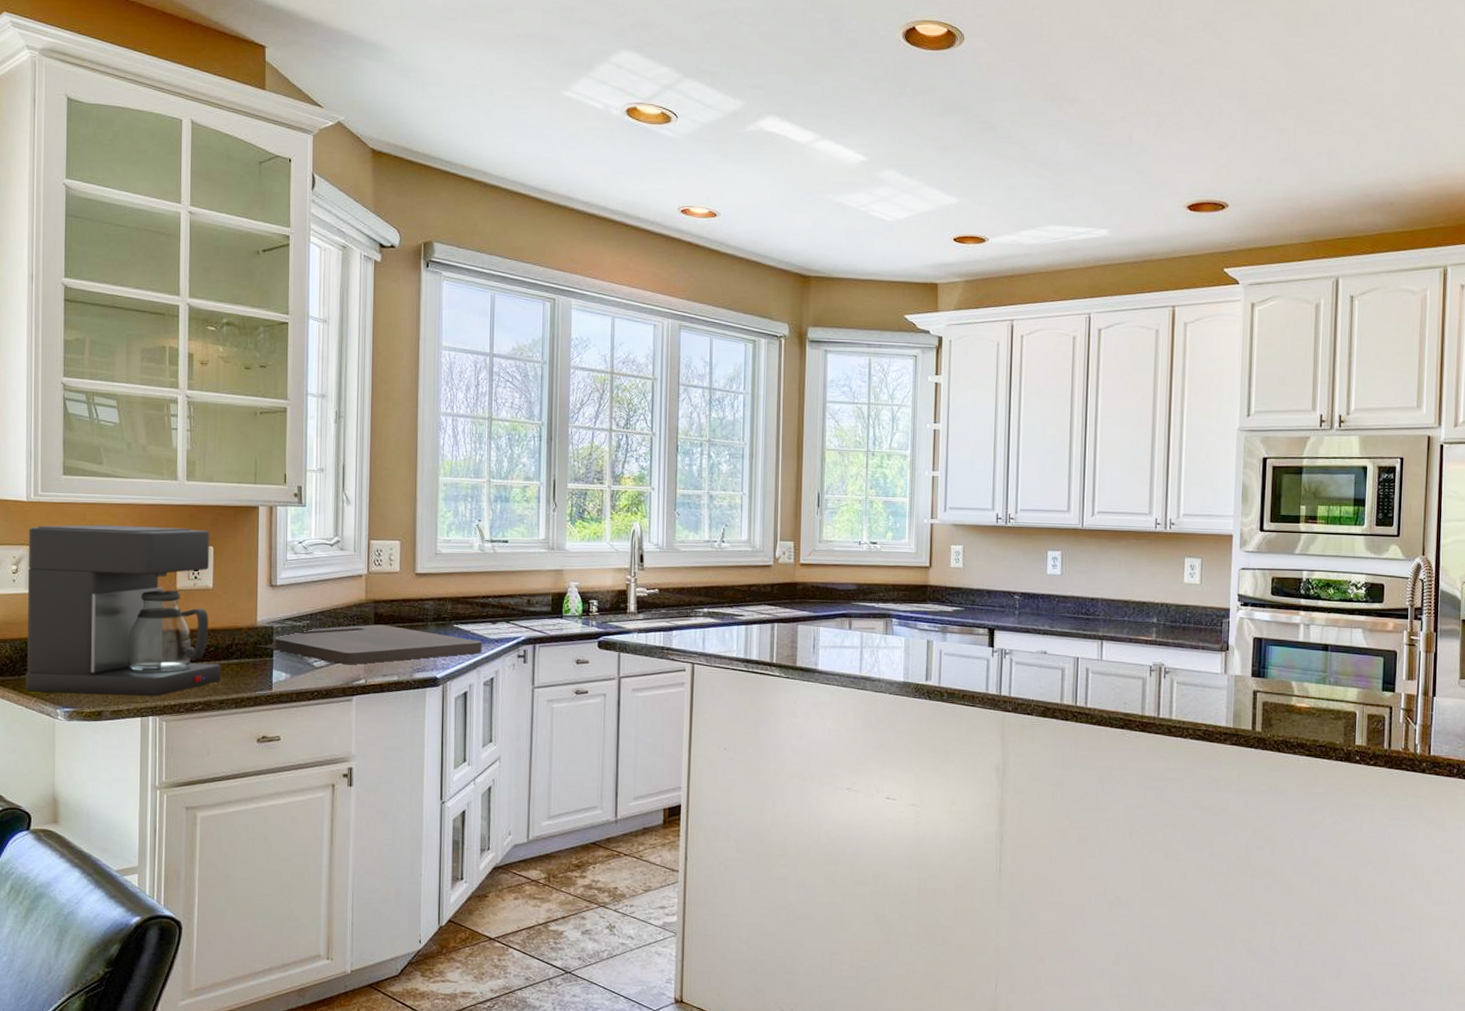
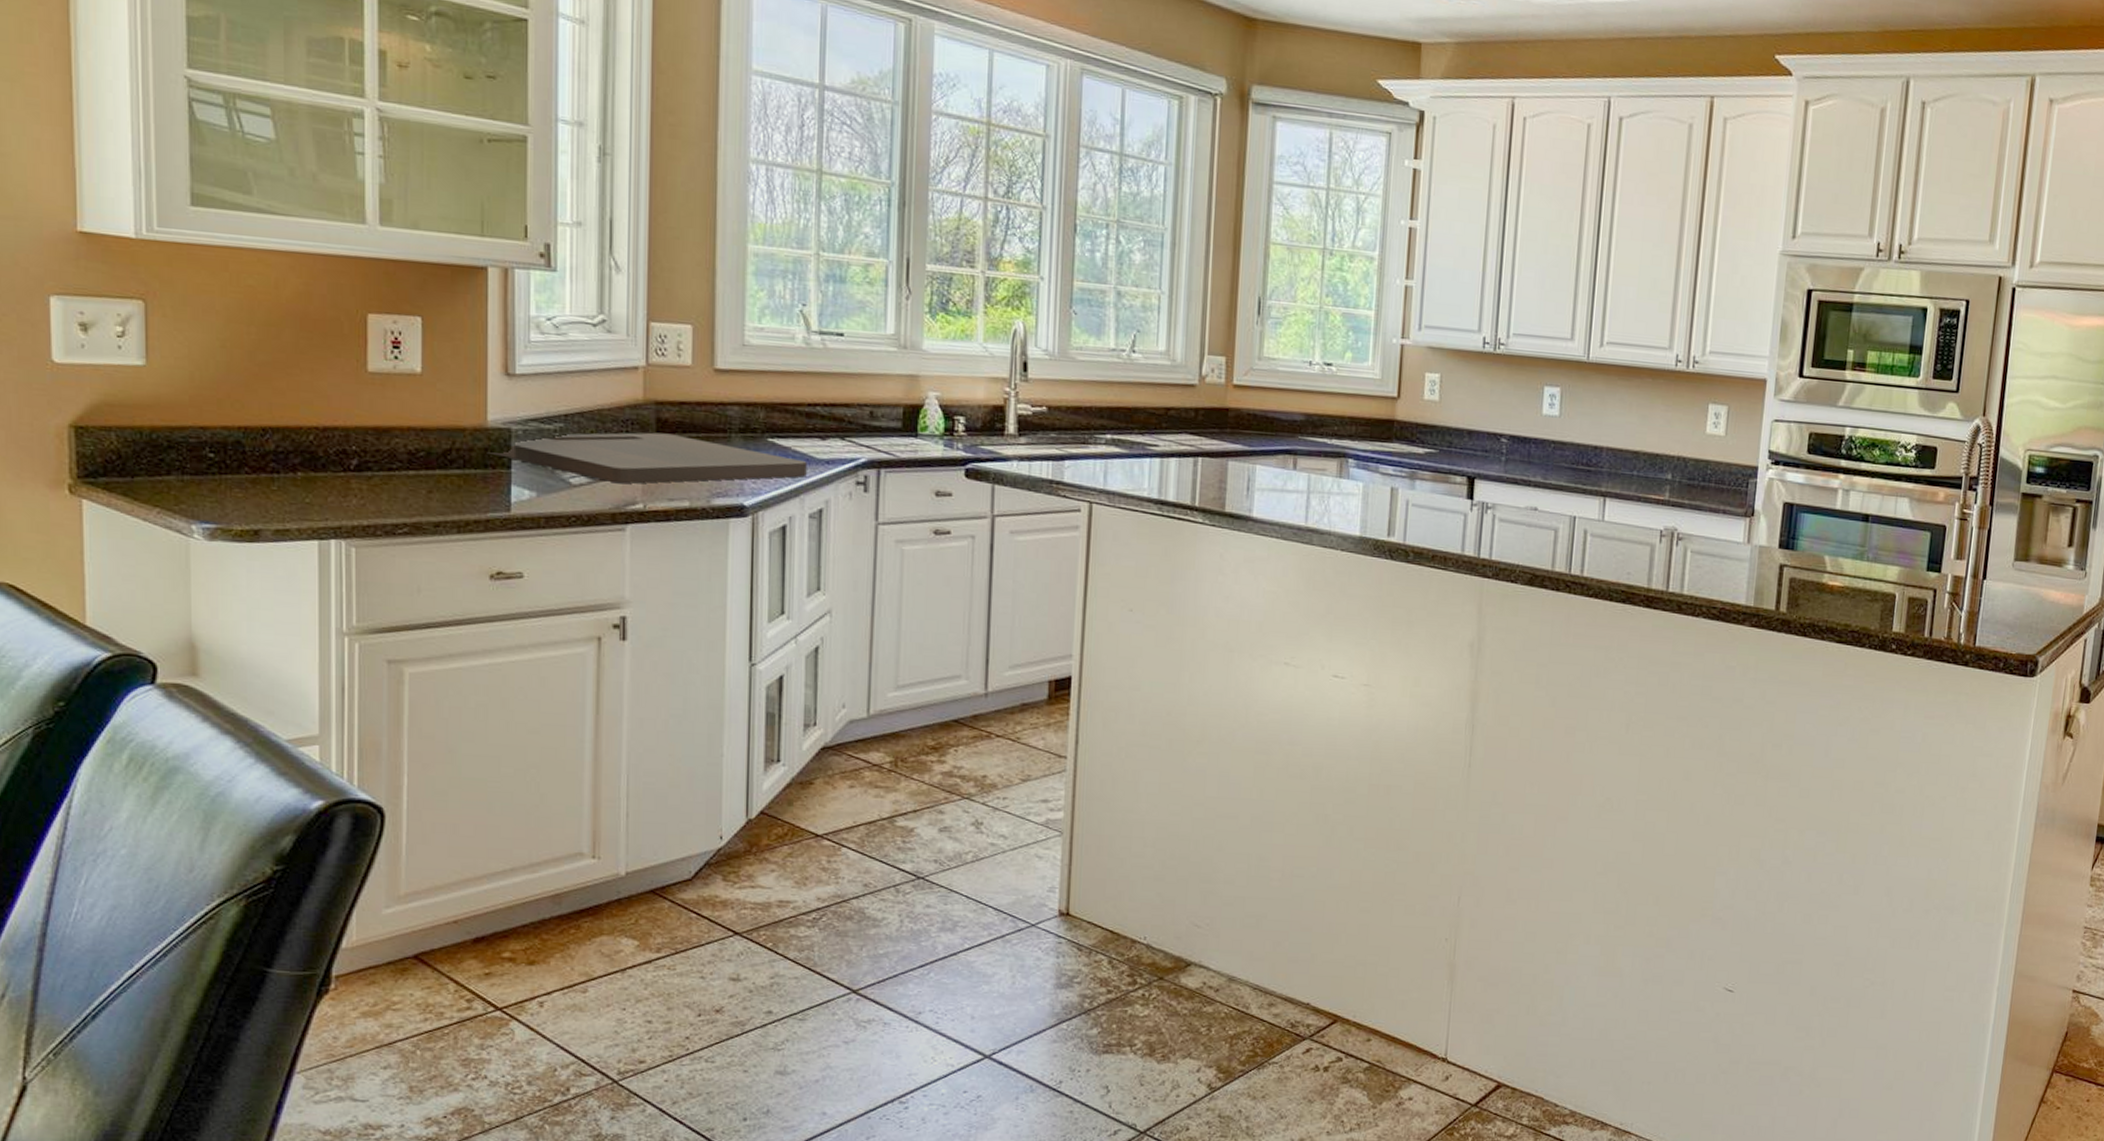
coffee maker: present [26,524,222,697] -> none [140,273,436,514]

